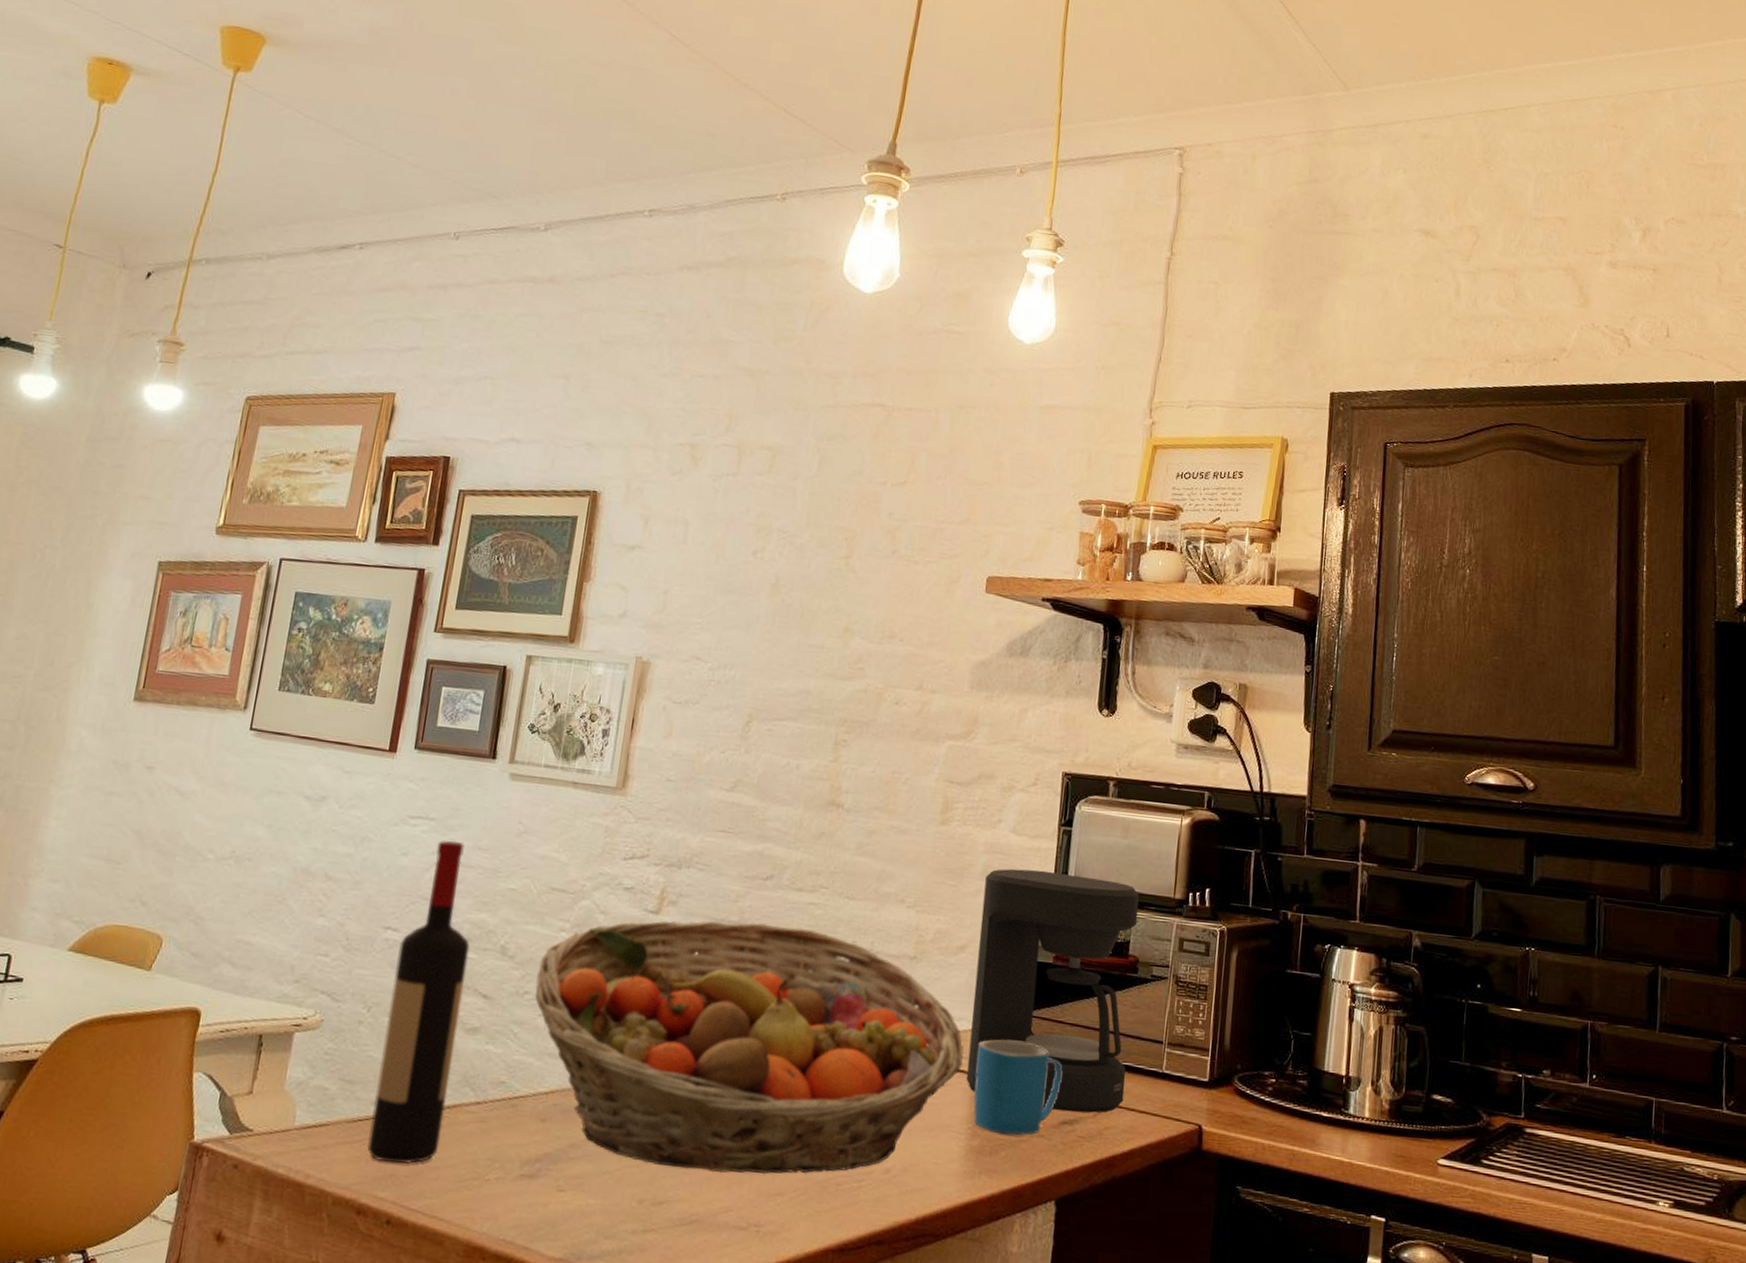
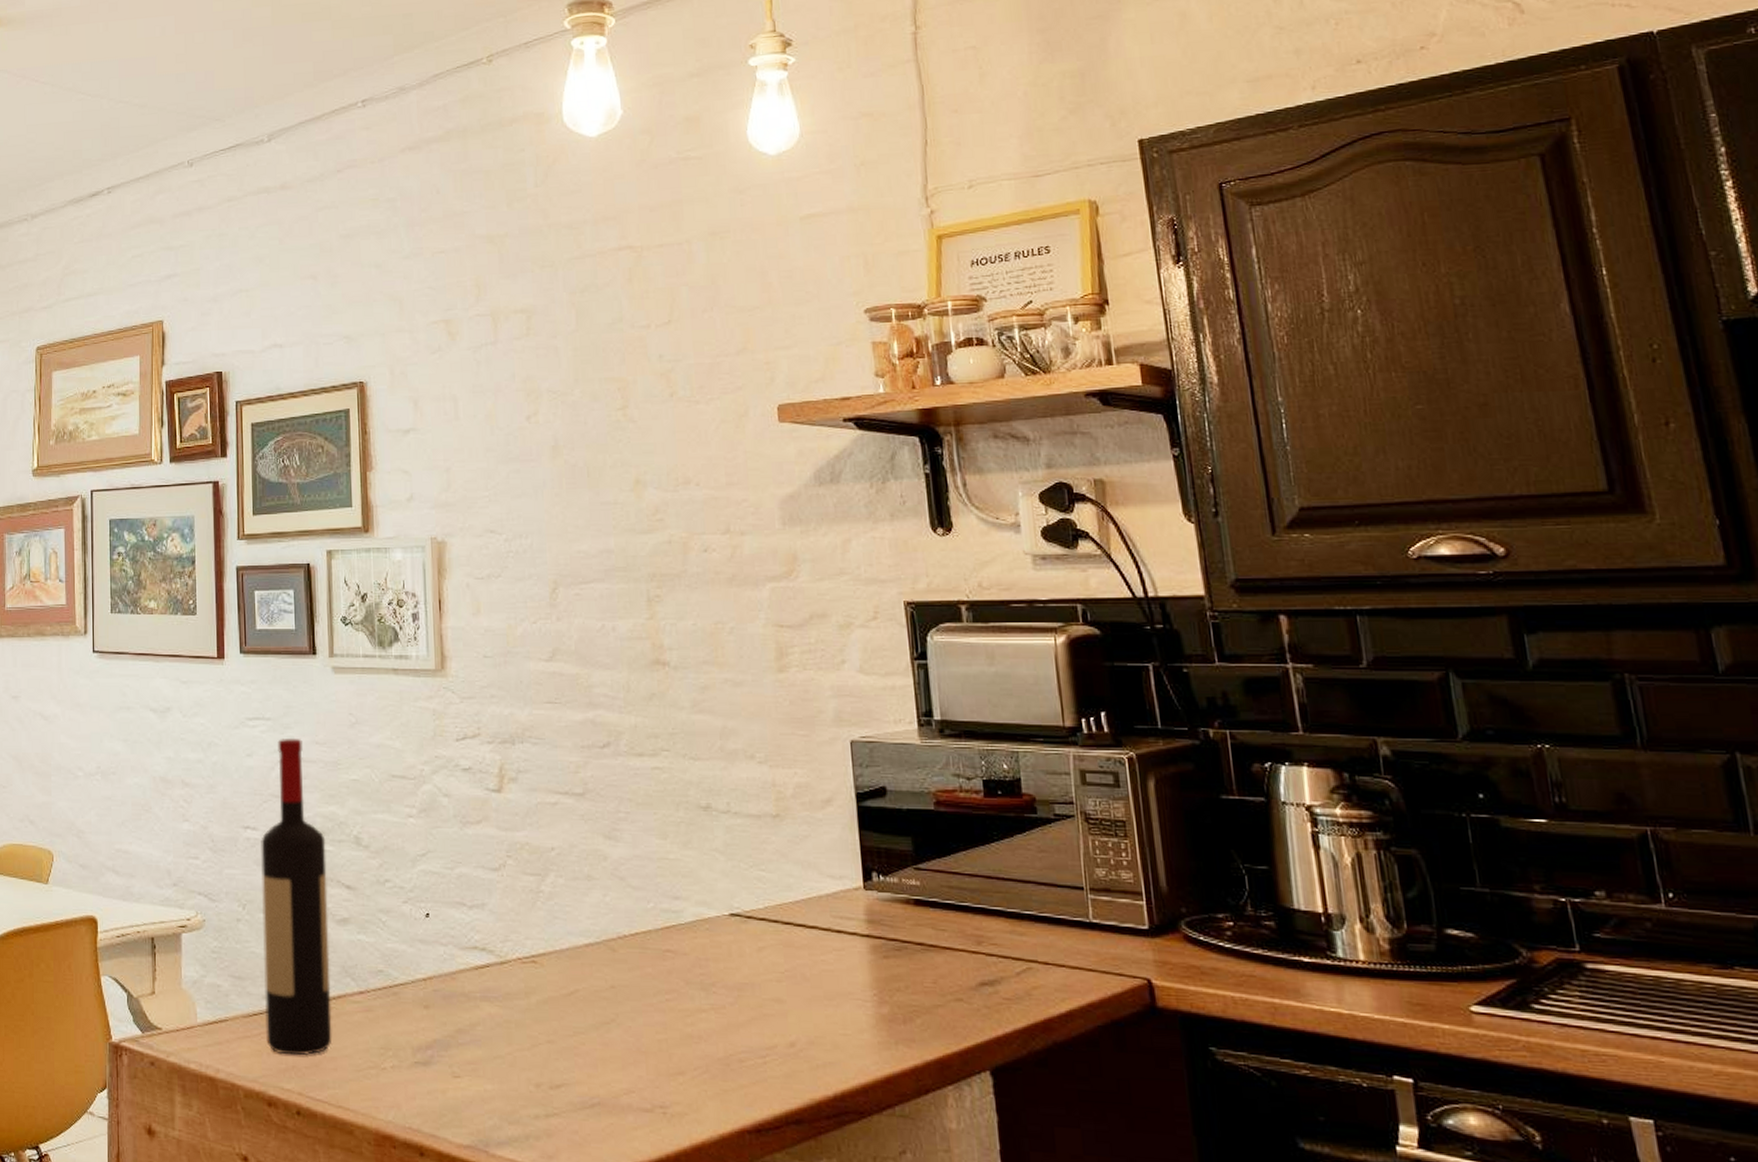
fruit basket: present [534,920,965,1175] -> none [394,792,854,1054]
coffee maker: present [966,868,1139,1113] -> none [839,710,1049,972]
mug: present [973,1039,1063,1136] -> none [868,896,972,1001]

